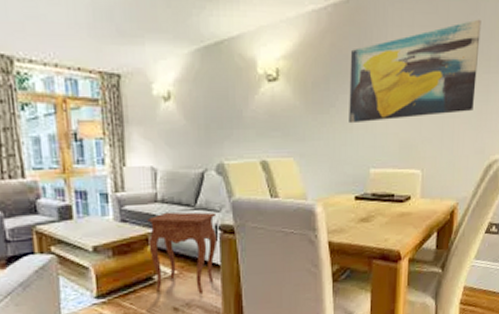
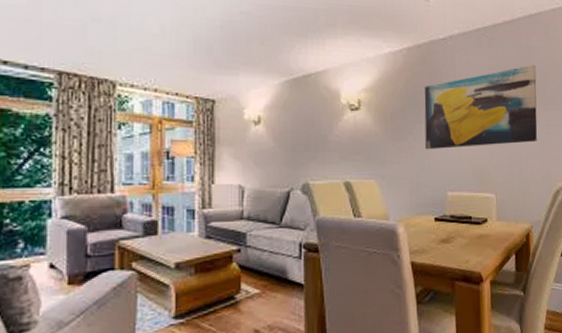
side table: present [147,211,218,295] -> none [232,229,302,316]

